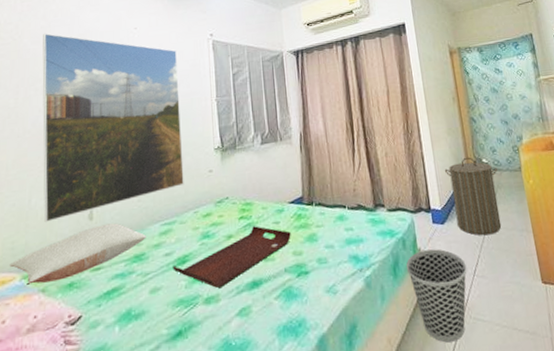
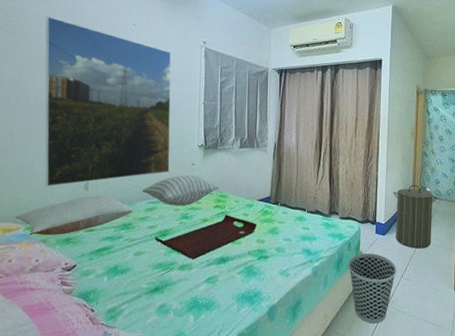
pillow: none [155,184,242,225] -> present [142,175,219,206]

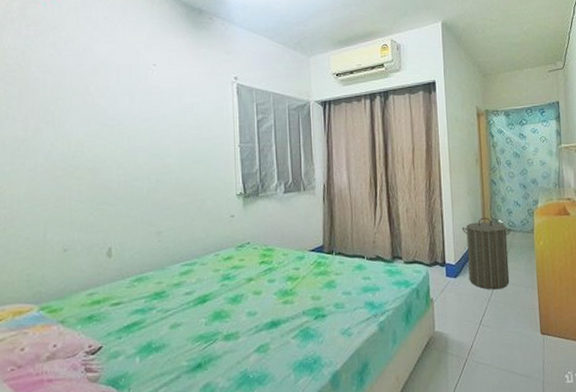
pillow: present [15,195,134,235] -> none [26,261,166,316]
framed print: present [45,15,172,186] -> none [53,62,205,257]
pillow: present [142,175,219,206] -> none [175,229,264,267]
serving tray: present [155,215,257,259] -> none [193,271,310,326]
wastebasket: present [348,253,397,324] -> none [418,300,474,382]

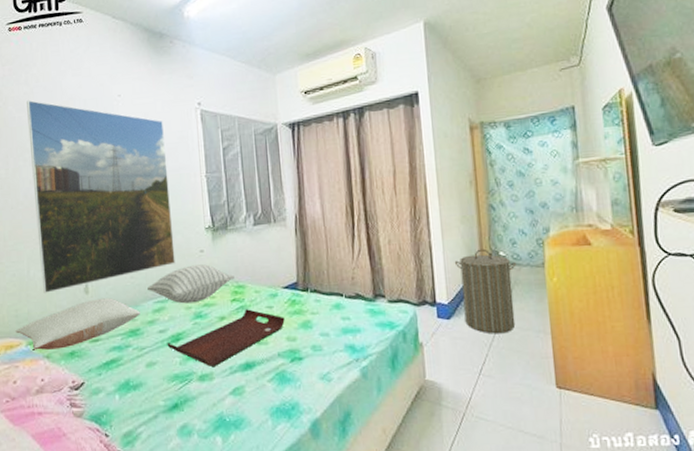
pillow: none [26,261,166,316] -> present [15,298,140,350]
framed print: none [53,62,205,257] -> present [27,99,175,293]
pillow: none [175,229,264,267] -> present [147,264,234,304]
serving tray: none [193,271,310,326] -> present [167,309,285,366]

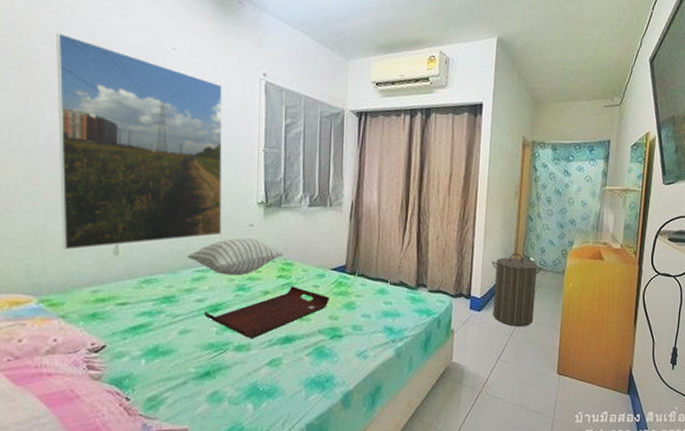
pillow: present [15,298,140,350] -> none [24,261,177,310]

